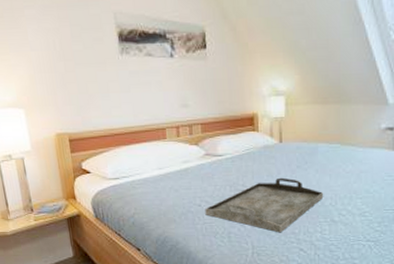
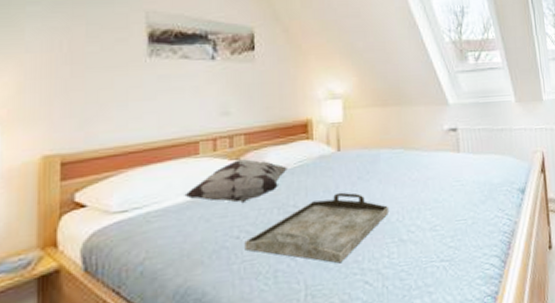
decorative pillow: none [158,145,238,179] -> present [184,159,289,203]

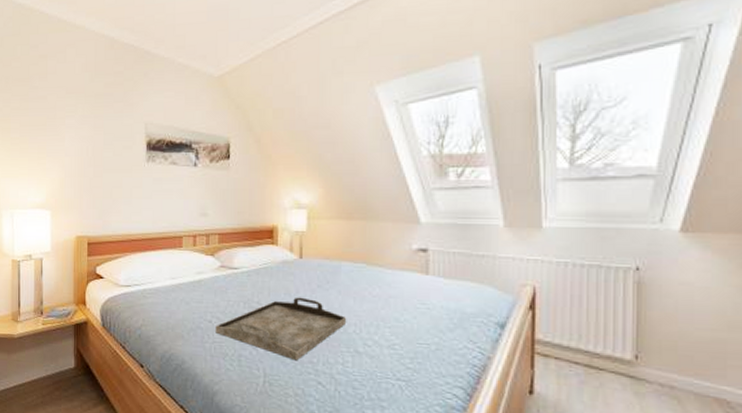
decorative pillow: present [184,159,289,203] -> none [171,256,255,293]

